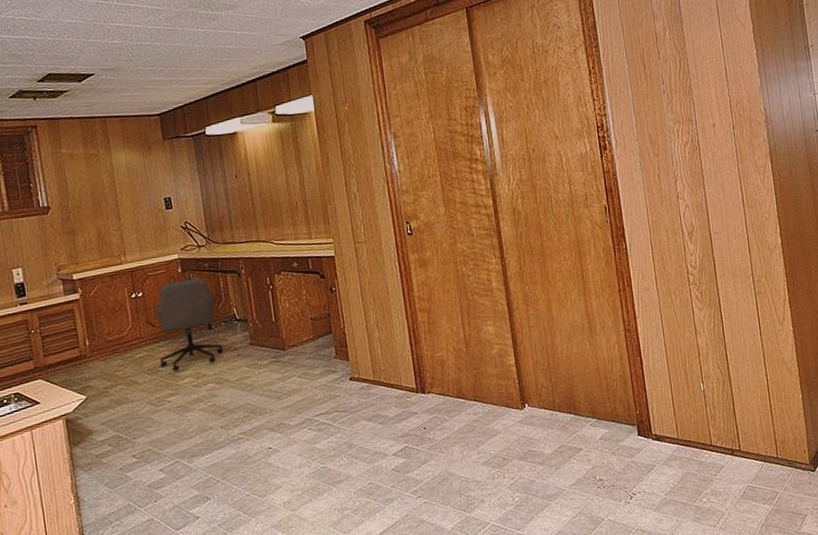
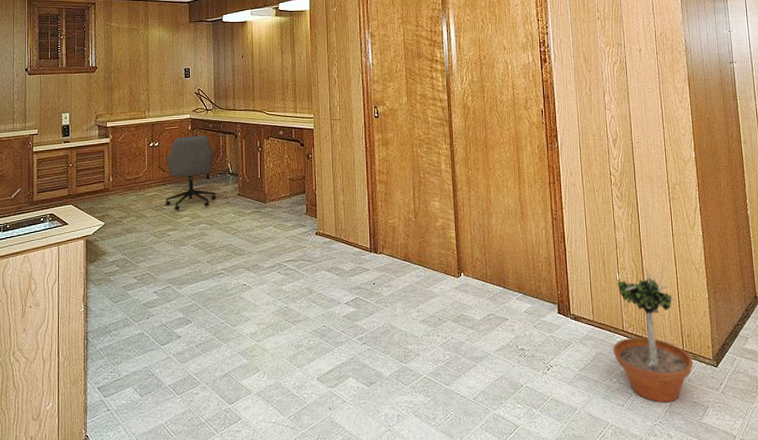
potted tree: none [701,366,789,518] -> present [613,264,693,403]

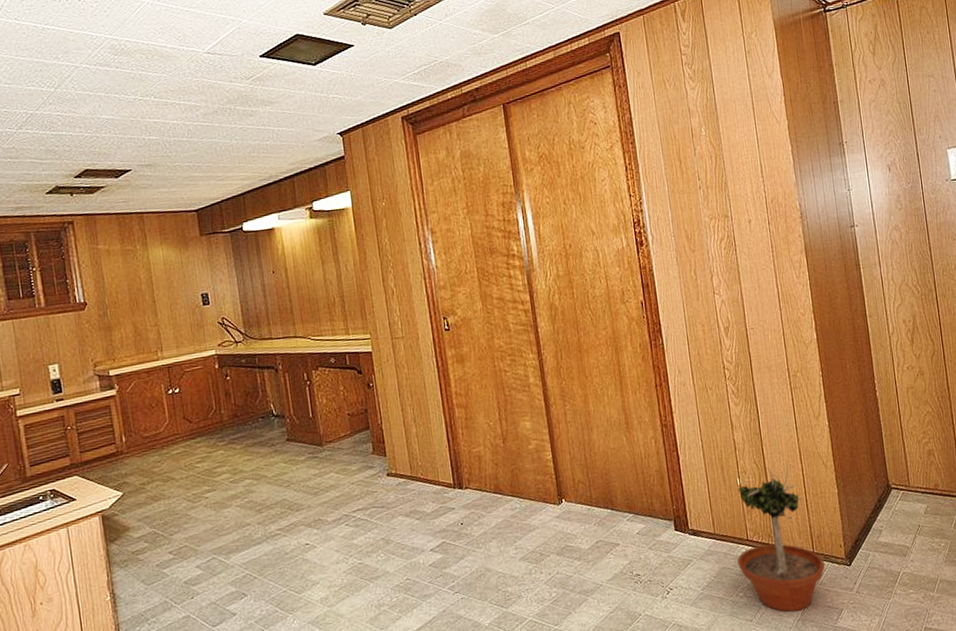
office chair: present [165,135,217,211] -> none [191,373,261,468]

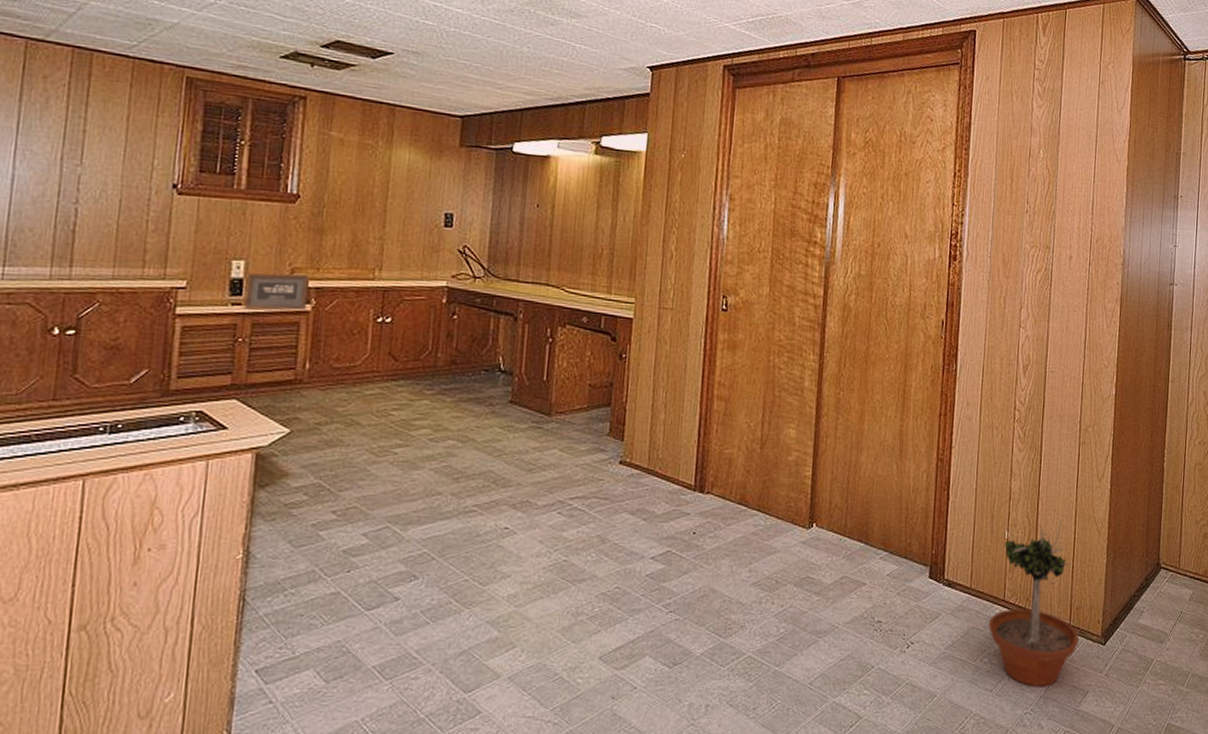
picture frame: none [63,366,112,403] -> present [244,273,309,310]

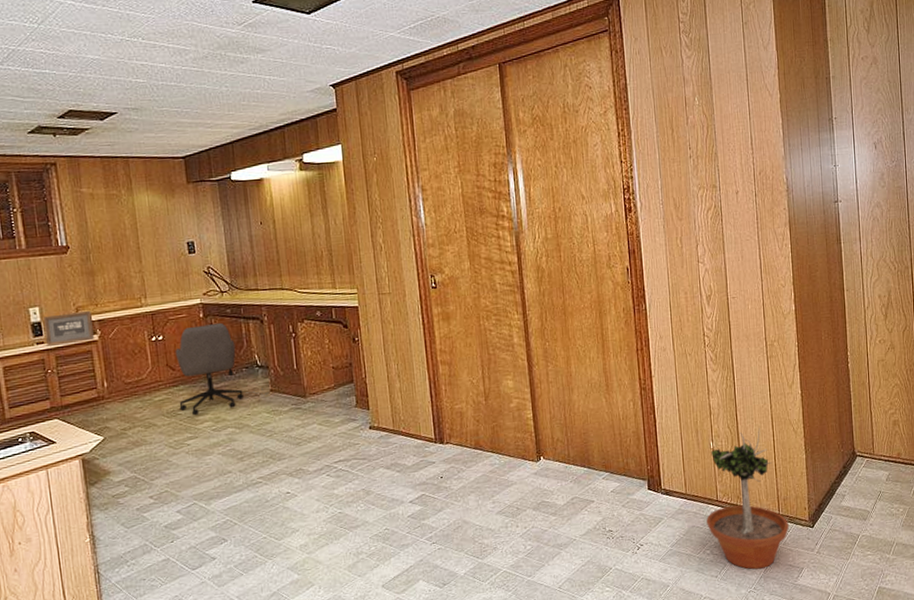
office chair: none [393,312,478,420] -> present [175,322,245,416]

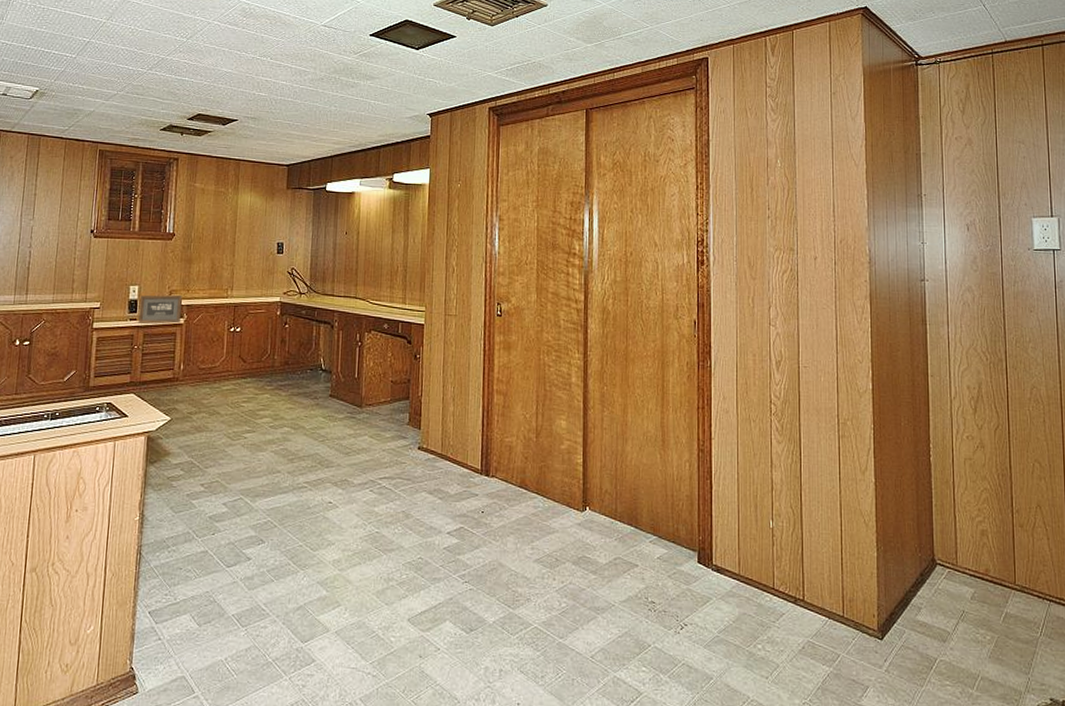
office chair: present [175,322,245,416] -> none [243,322,305,410]
potted tree: present [706,427,789,570] -> none [760,512,854,678]

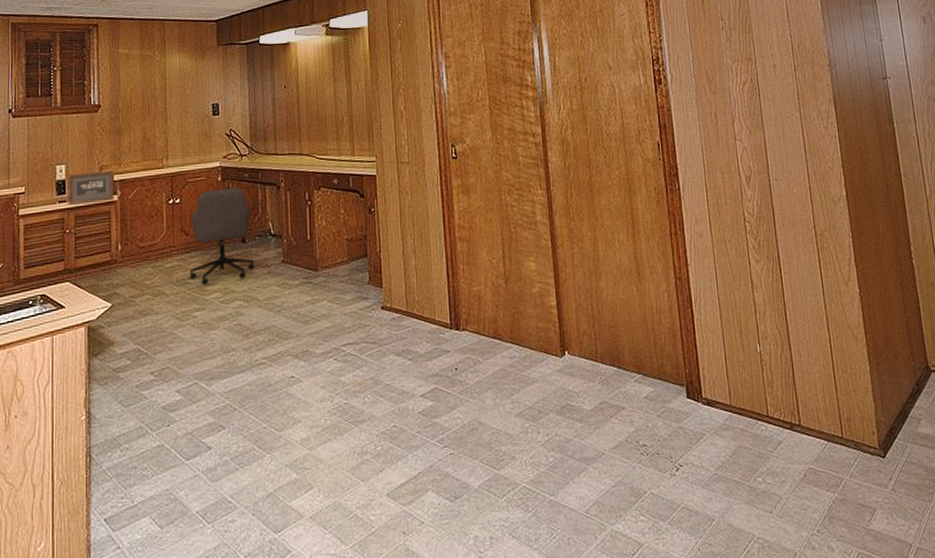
office chair: none [243,322,305,410] -> present [189,187,255,286]

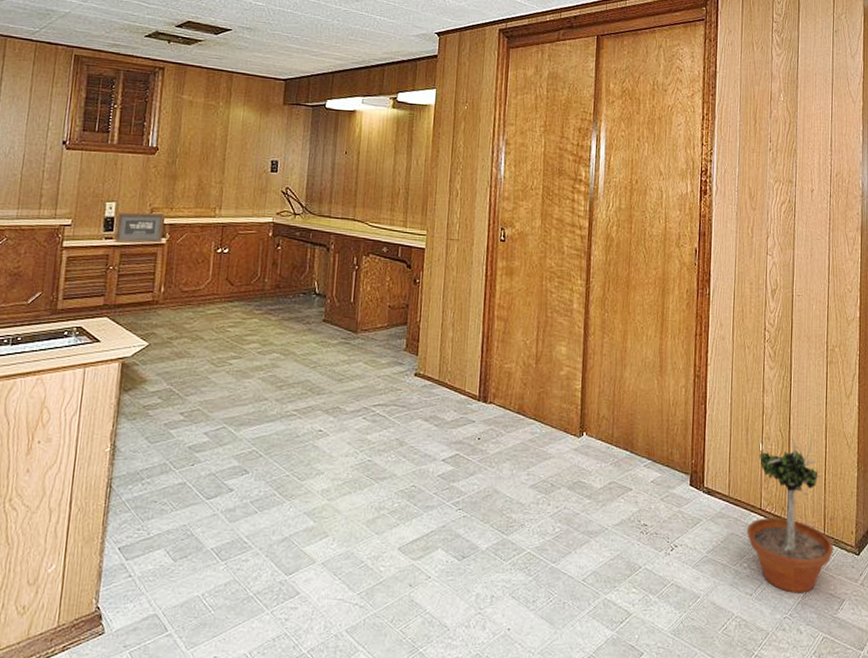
office chair: present [189,187,255,286] -> none [230,244,298,335]
potted tree: none [756,330,855,506] -> present [747,435,833,593]

